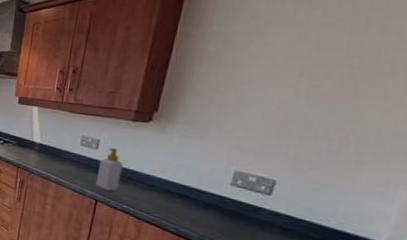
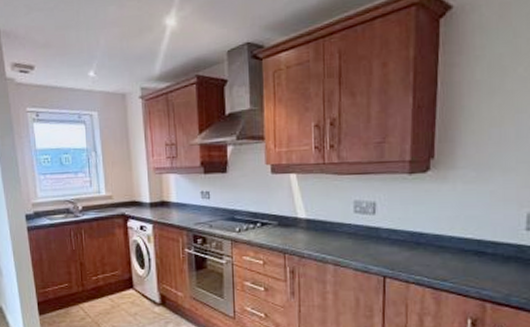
soap bottle: present [95,148,123,191] -> none [379,210,407,262]

